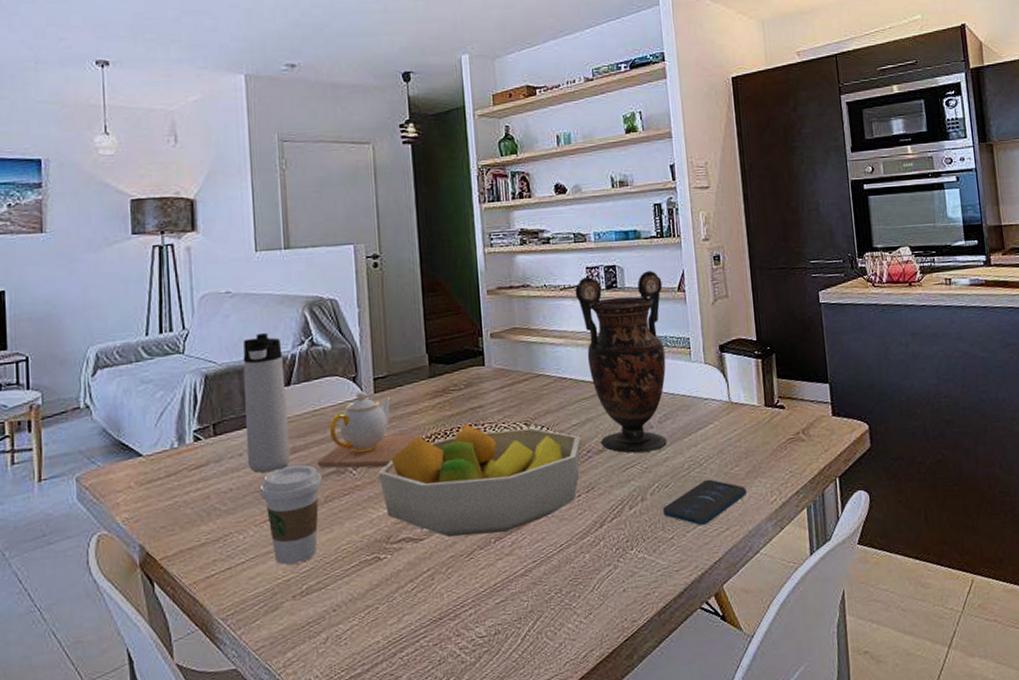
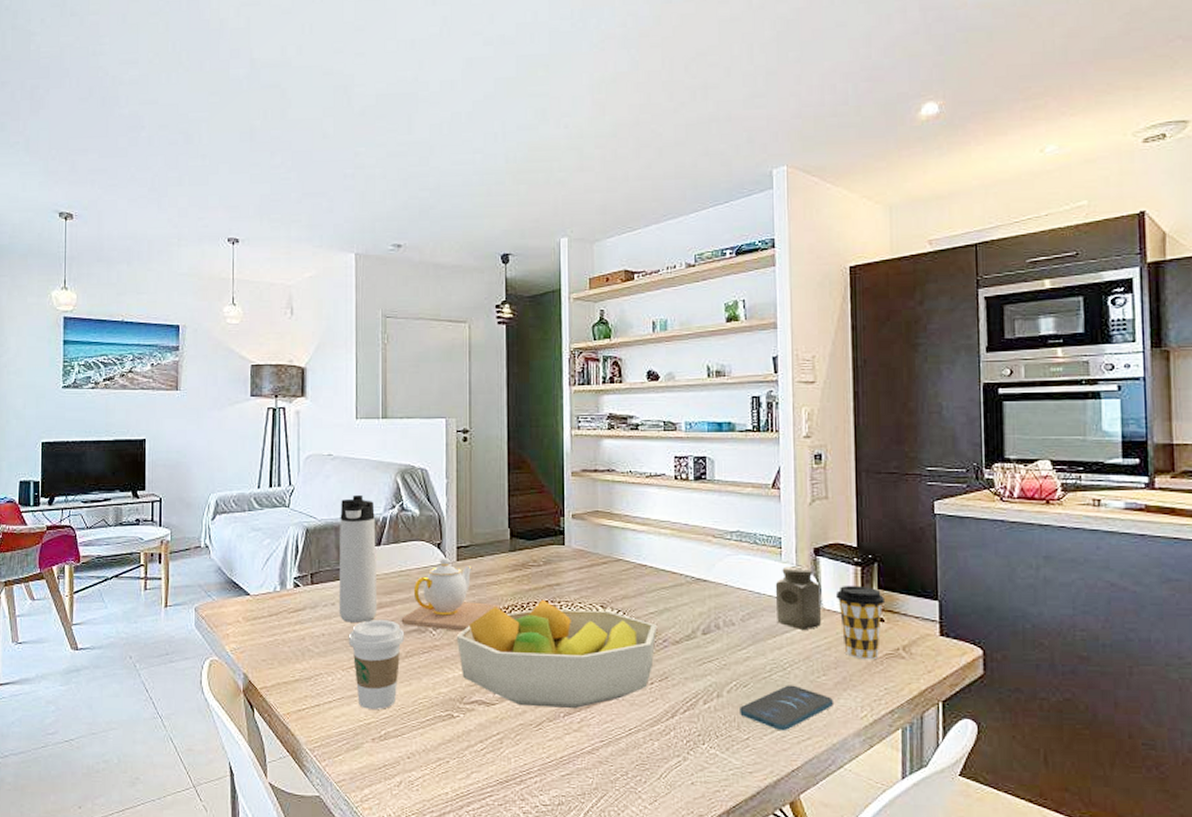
vase: present [575,271,667,453] -> none [661,465,755,648]
salt shaker: none [687,363,731,426] -> present [775,565,822,631]
coffee cup: none [741,377,785,447] -> present [835,585,886,660]

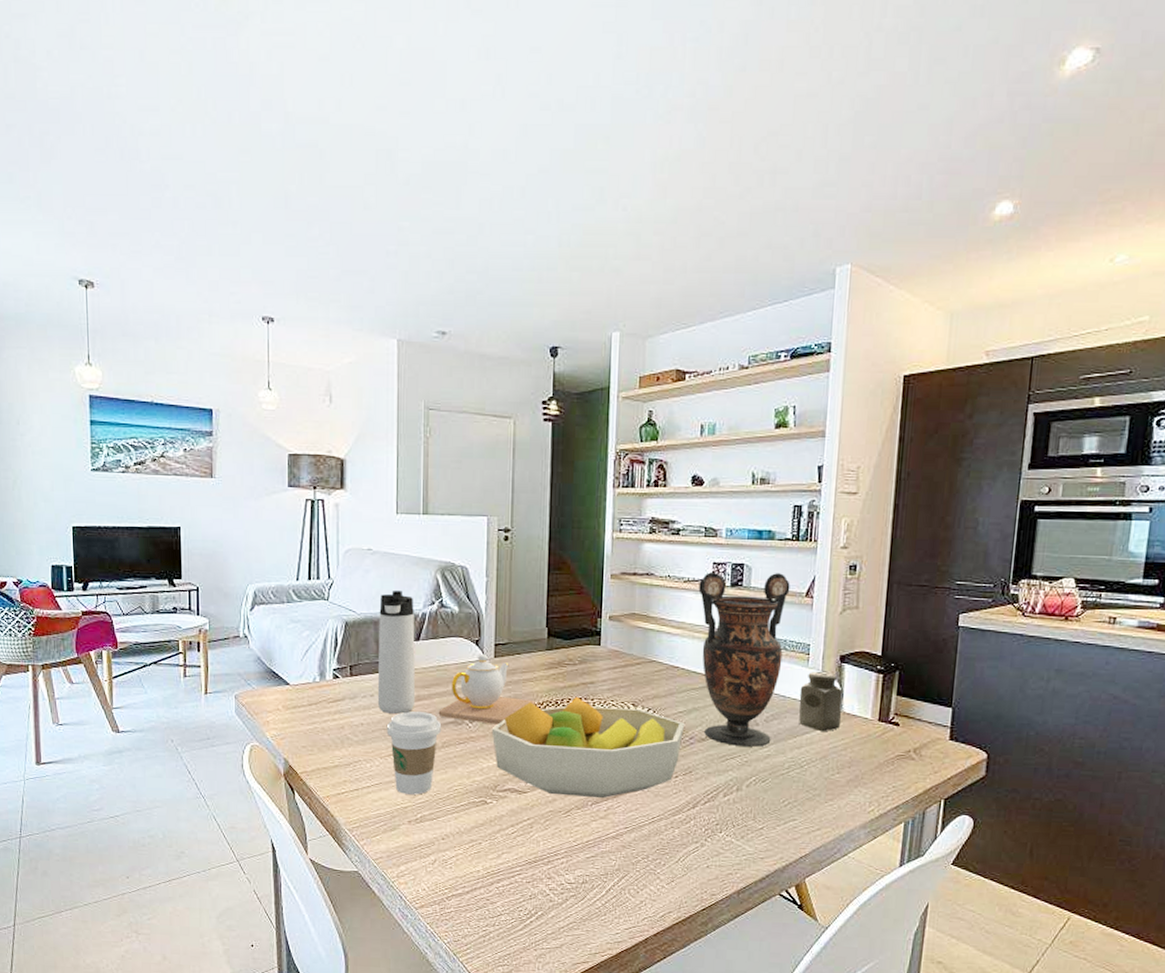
vase: none [661,465,755,648] -> present [698,572,790,747]
smartphone: present [740,685,833,730] -> none [756,781,844,822]
coffee cup: present [835,585,886,660] -> none [856,691,903,761]

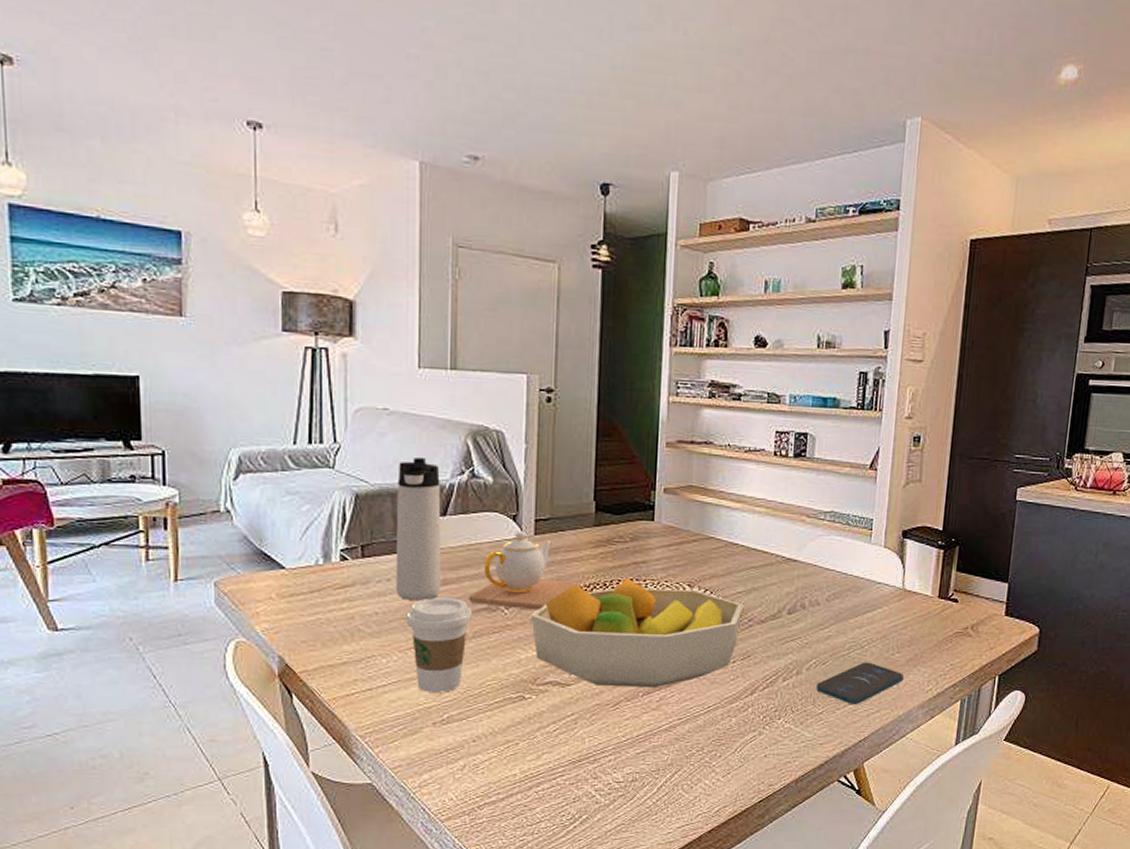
vase: present [698,572,790,747] -> none [760,442,854,628]
smartphone: none [756,781,844,822] -> present [816,662,903,704]
salt shaker: present [799,671,844,732] -> none [860,547,905,611]

